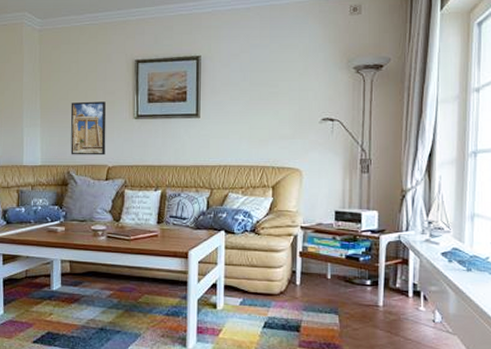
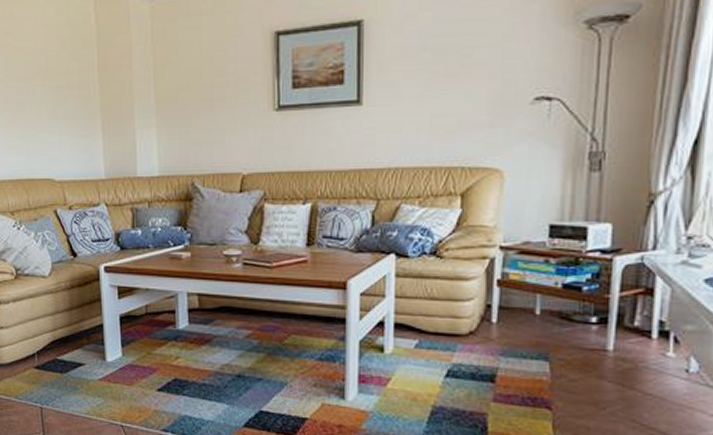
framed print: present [70,101,107,156] -> none [193,90,239,162]

